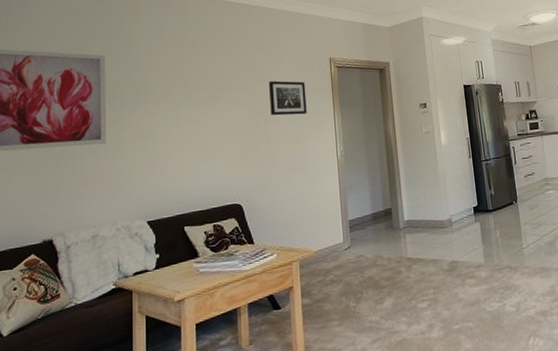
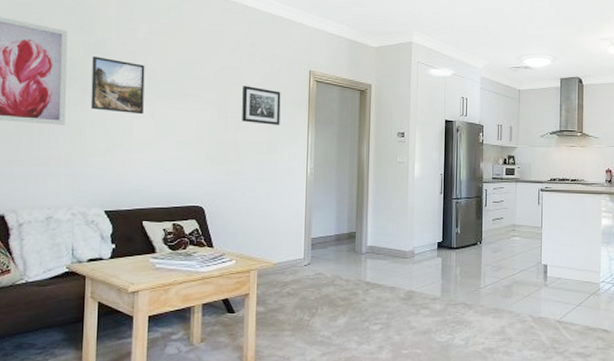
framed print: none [129,74,178,125] -> present [90,56,145,115]

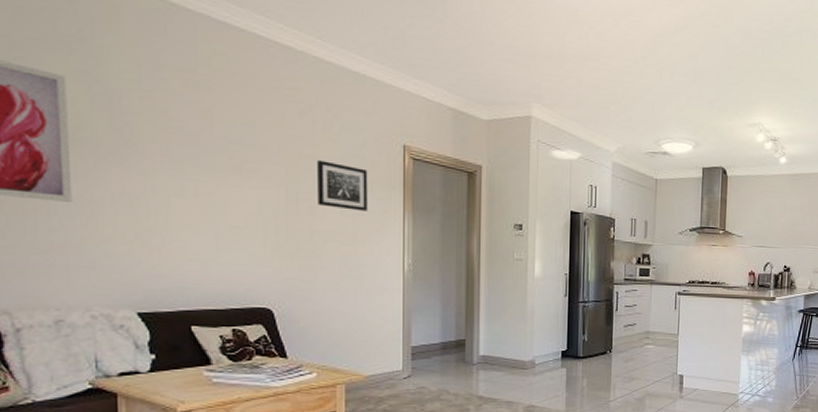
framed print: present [90,56,145,115] -> none [105,112,183,192]

